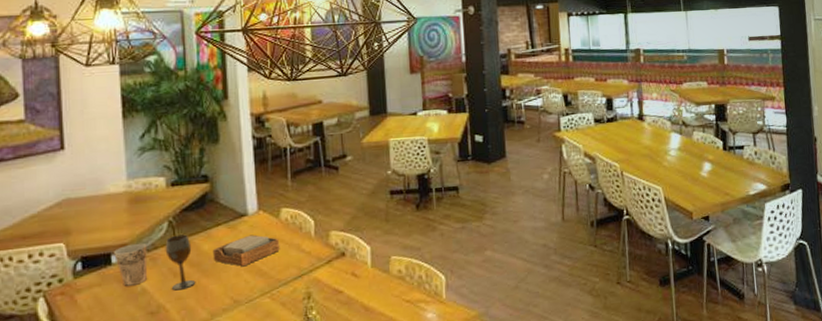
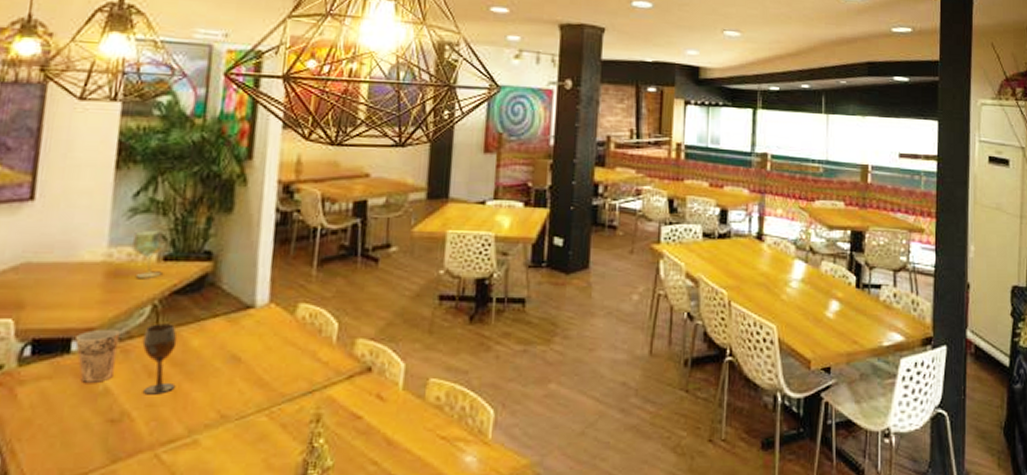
wine glass: none [144,162,172,203] -> present [131,229,164,280]
napkin holder: present [212,234,280,267] -> none [202,333,291,373]

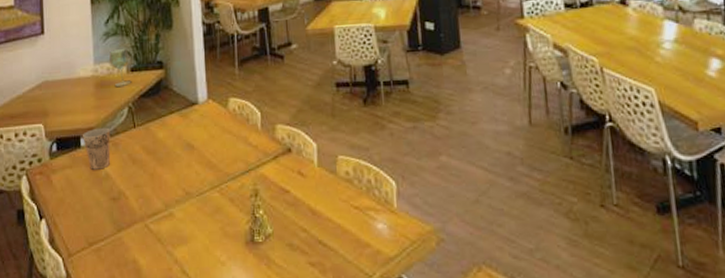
wine glass: present [142,324,178,395] -> none [125,121,152,178]

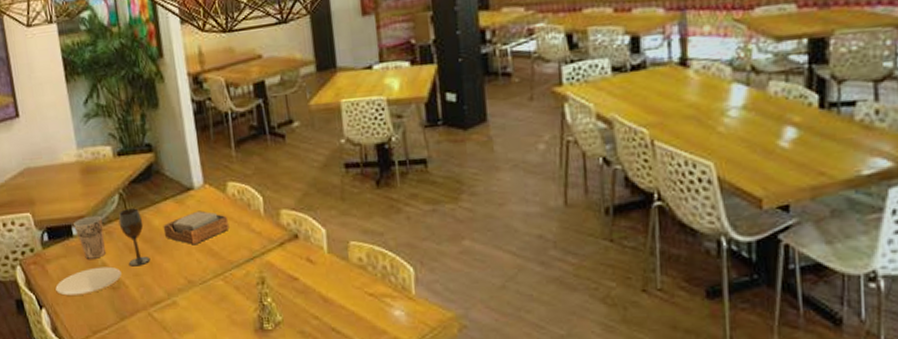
plate: none [58,177,123,207] -> present [55,266,122,297]
wine glass: present [108,48,132,88] -> none [92,130,120,174]
wine glass: none [125,121,152,178] -> present [118,208,151,267]
napkin holder: none [166,124,228,158] -> present [163,210,230,245]

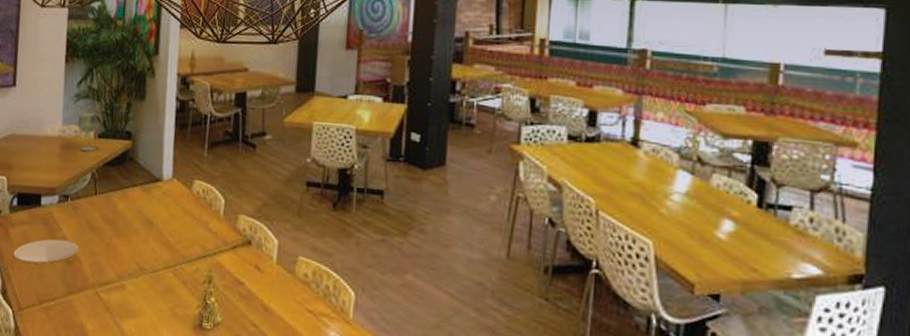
cup: present [74,215,106,259] -> none [44,189,72,231]
wine glass: none [92,130,120,174] -> present [77,112,99,152]
wine glass: present [118,208,151,267] -> none [86,188,109,245]
napkin holder: present [163,210,230,245] -> none [126,202,189,234]

